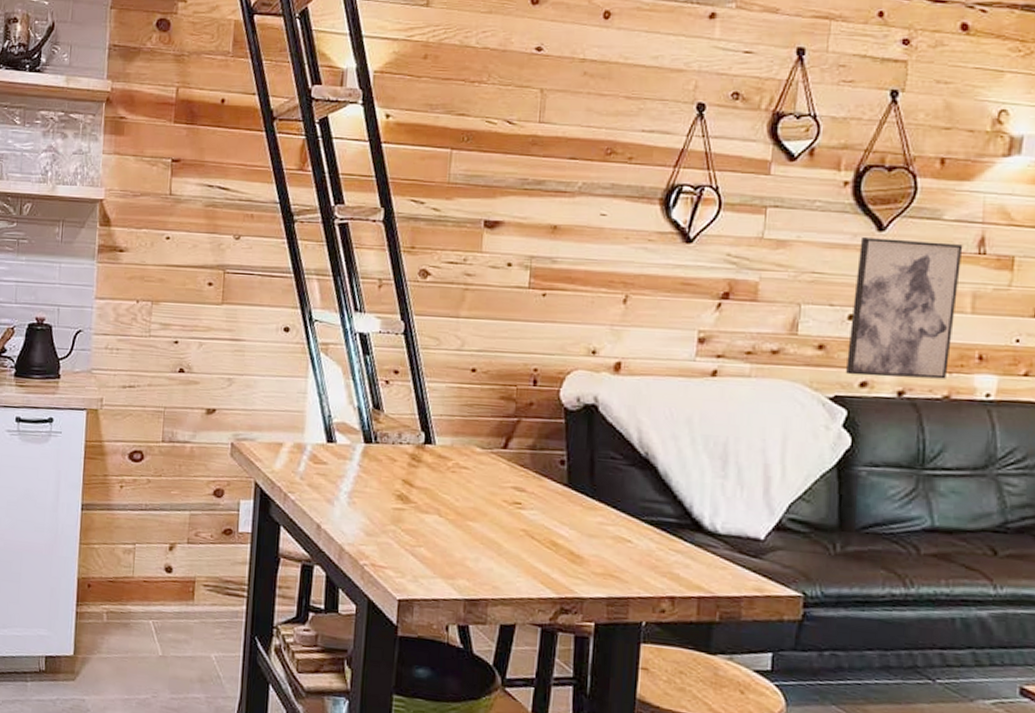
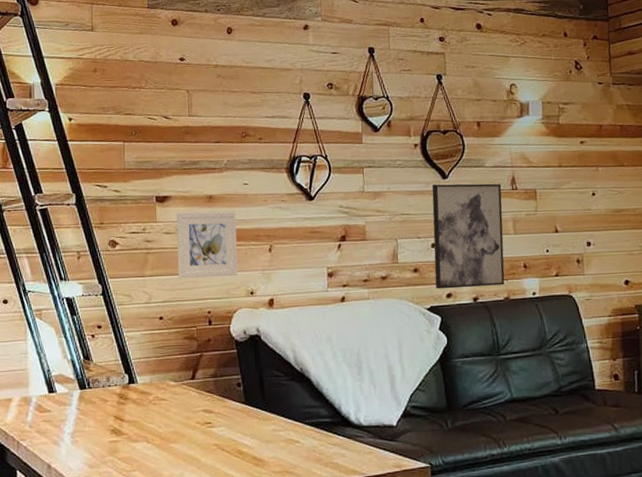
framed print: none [501,242,586,329] -> present [176,211,238,279]

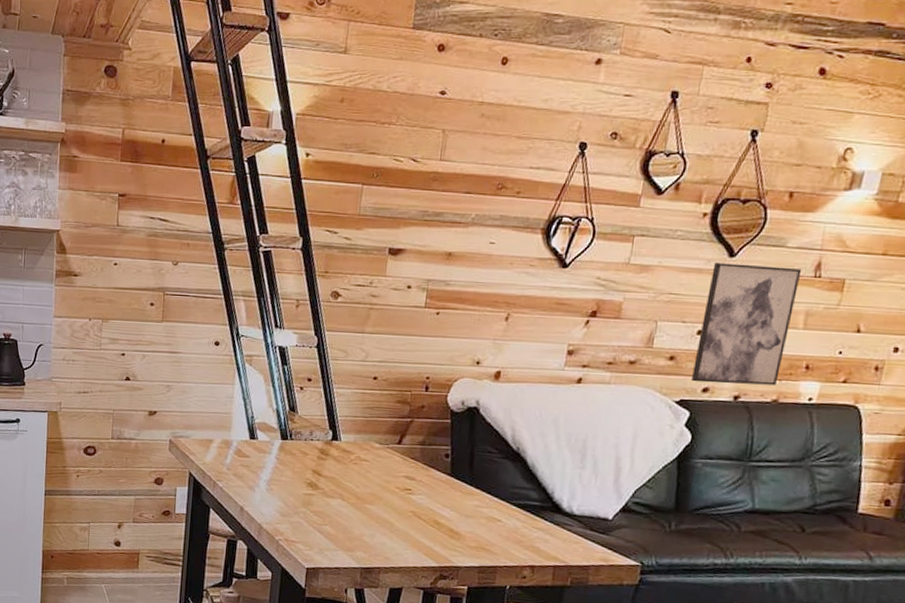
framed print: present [176,211,238,279] -> none [400,268,475,343]

